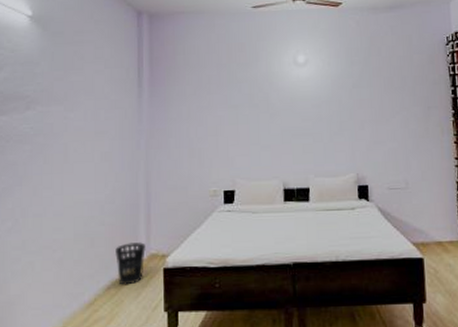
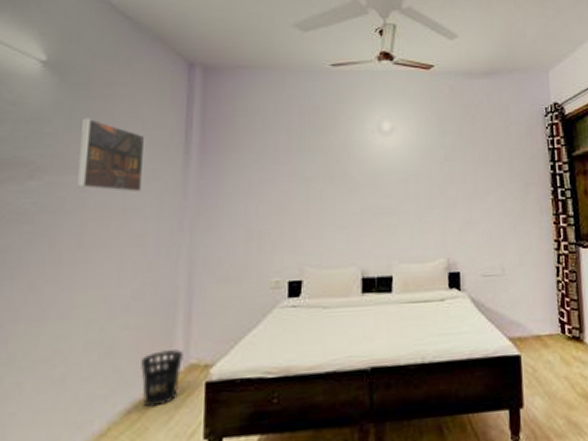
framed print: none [61,60,108,119] -> present [77,117,145,193]

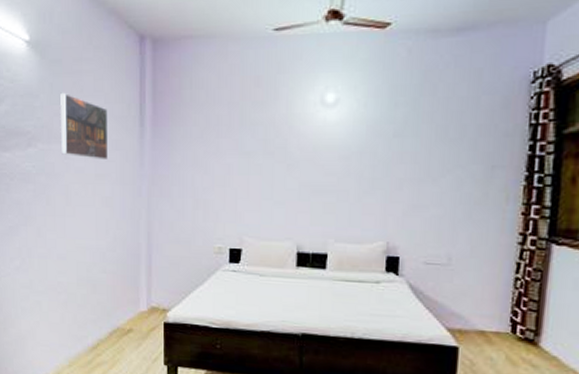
wastebasket: present [141,349,183,408] -> none [117,293,146,335]

